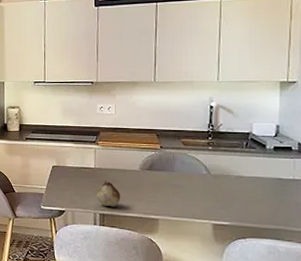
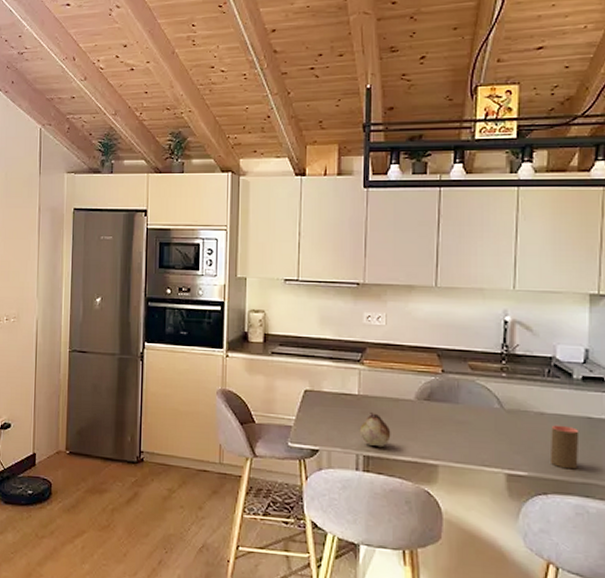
cup: none [247,185,272,219] -> present [549,425,580,470]

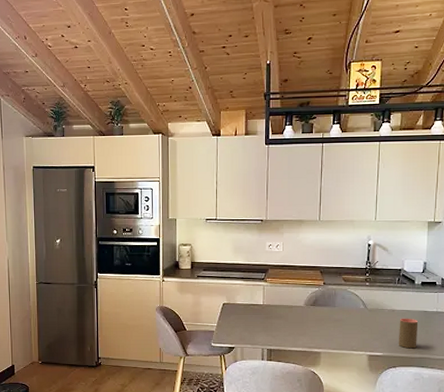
fruit: present [359,413,391,448] -> none [264,317,287,342]

